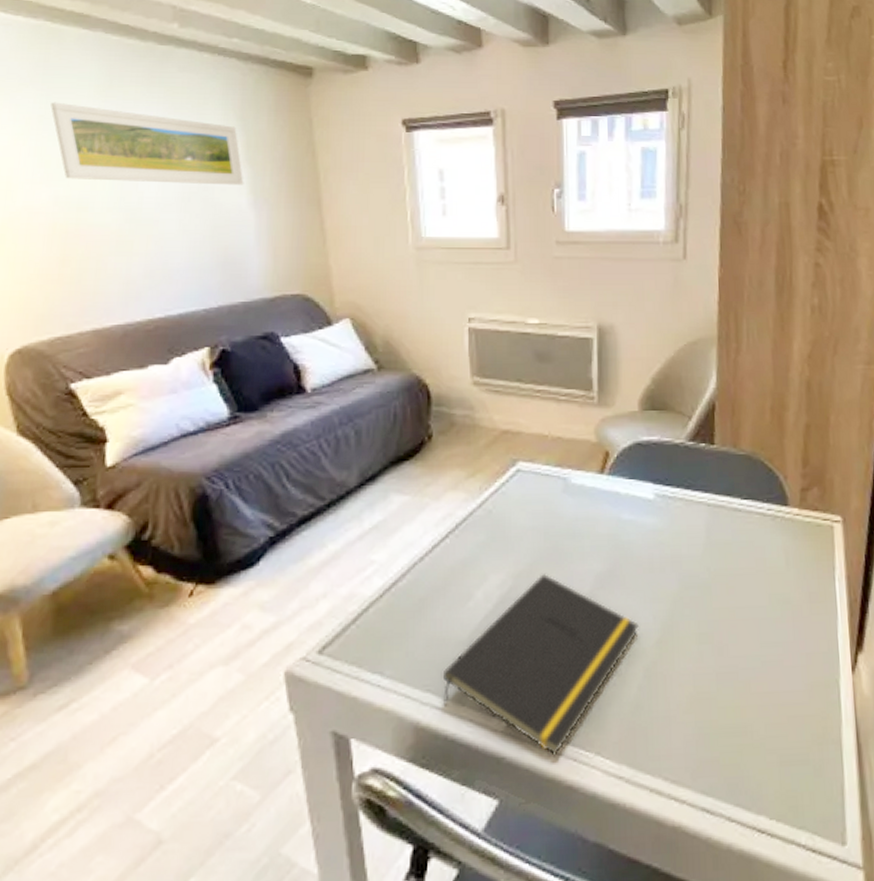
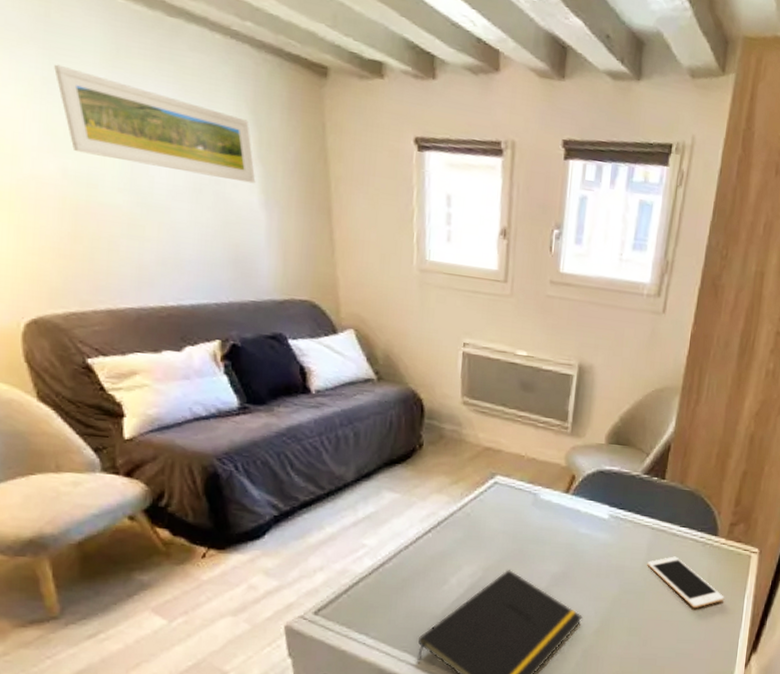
cell phone: none [708,536,811,601] -> present [647,556,725,609]

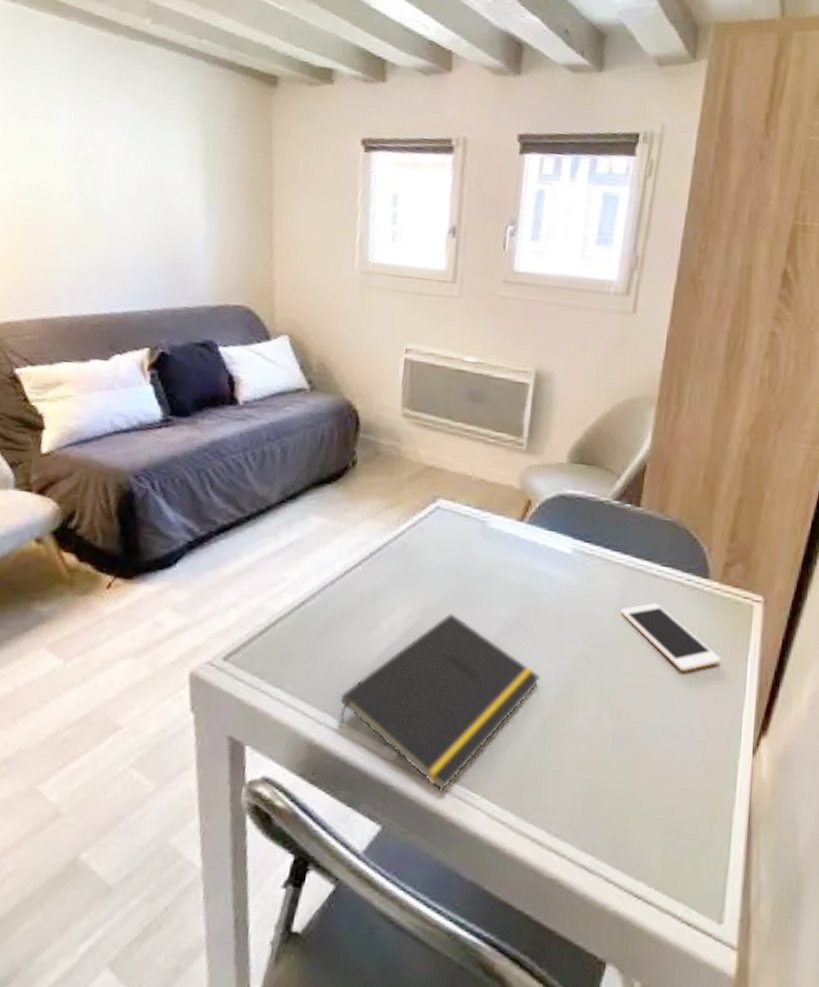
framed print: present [54,64,256,184] -> none [20,88,199,191]

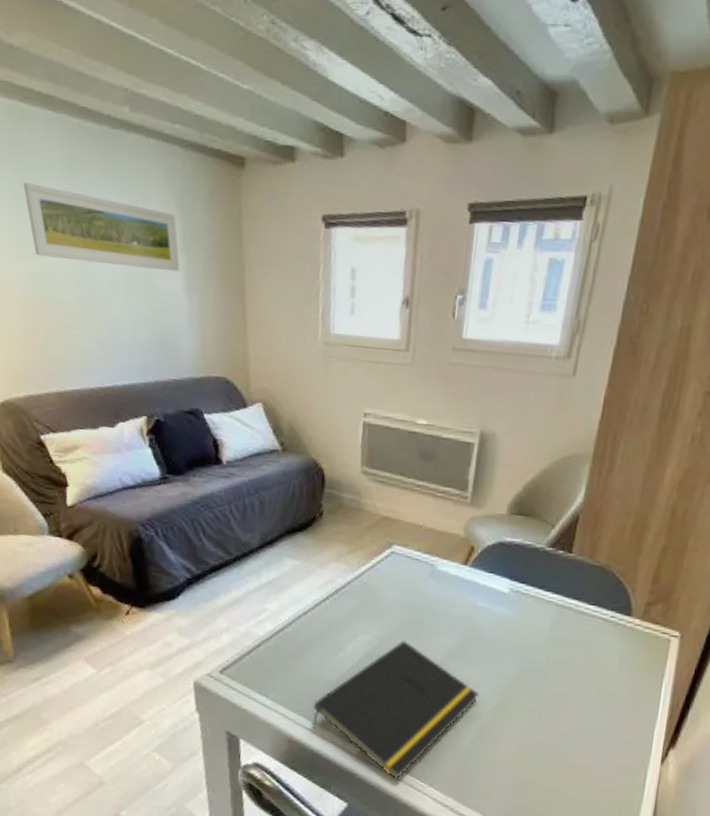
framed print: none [20,88,199,191] -> present [23,182,180,272]
cell phone: present [620,603,722,672] -> none [550,635,639,694]

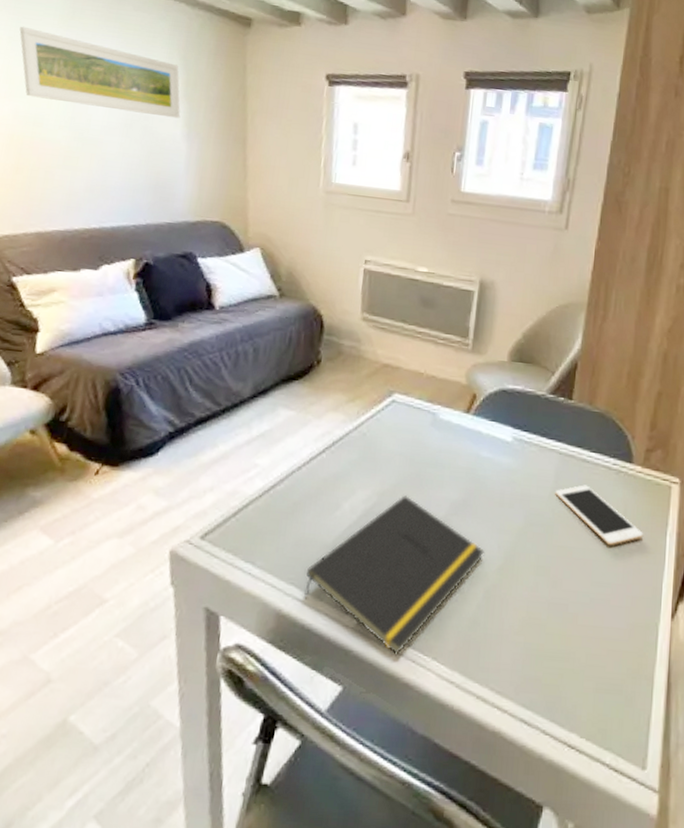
cell phone: none [550,635,639,694] -> present [555,485,644,546]

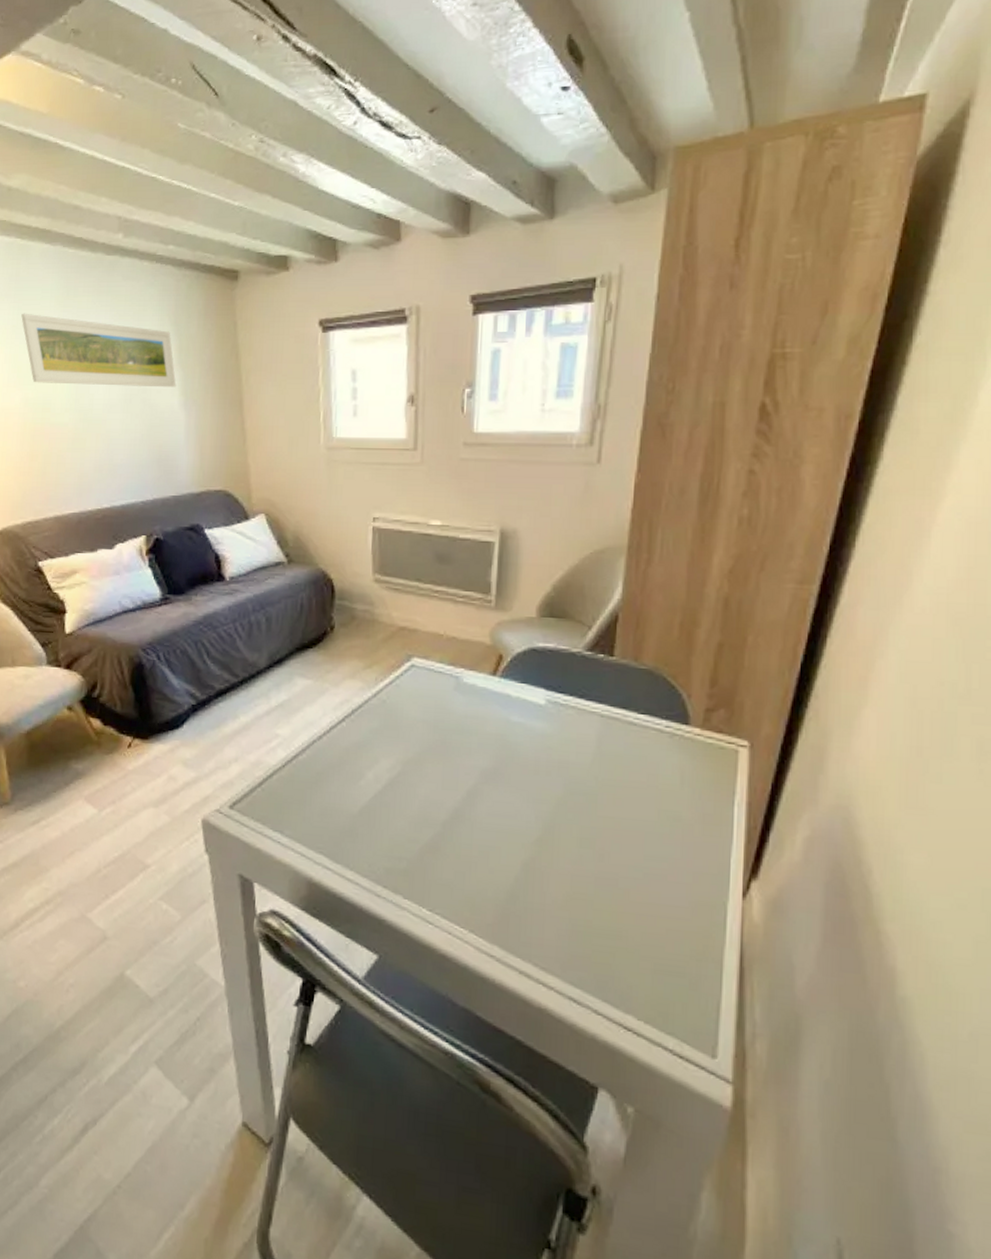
notepad: present [304,495,484,656] -> none [333,764,520,927]
cell phone: present [555,485,644,546] -> none [598,750,706,817]

